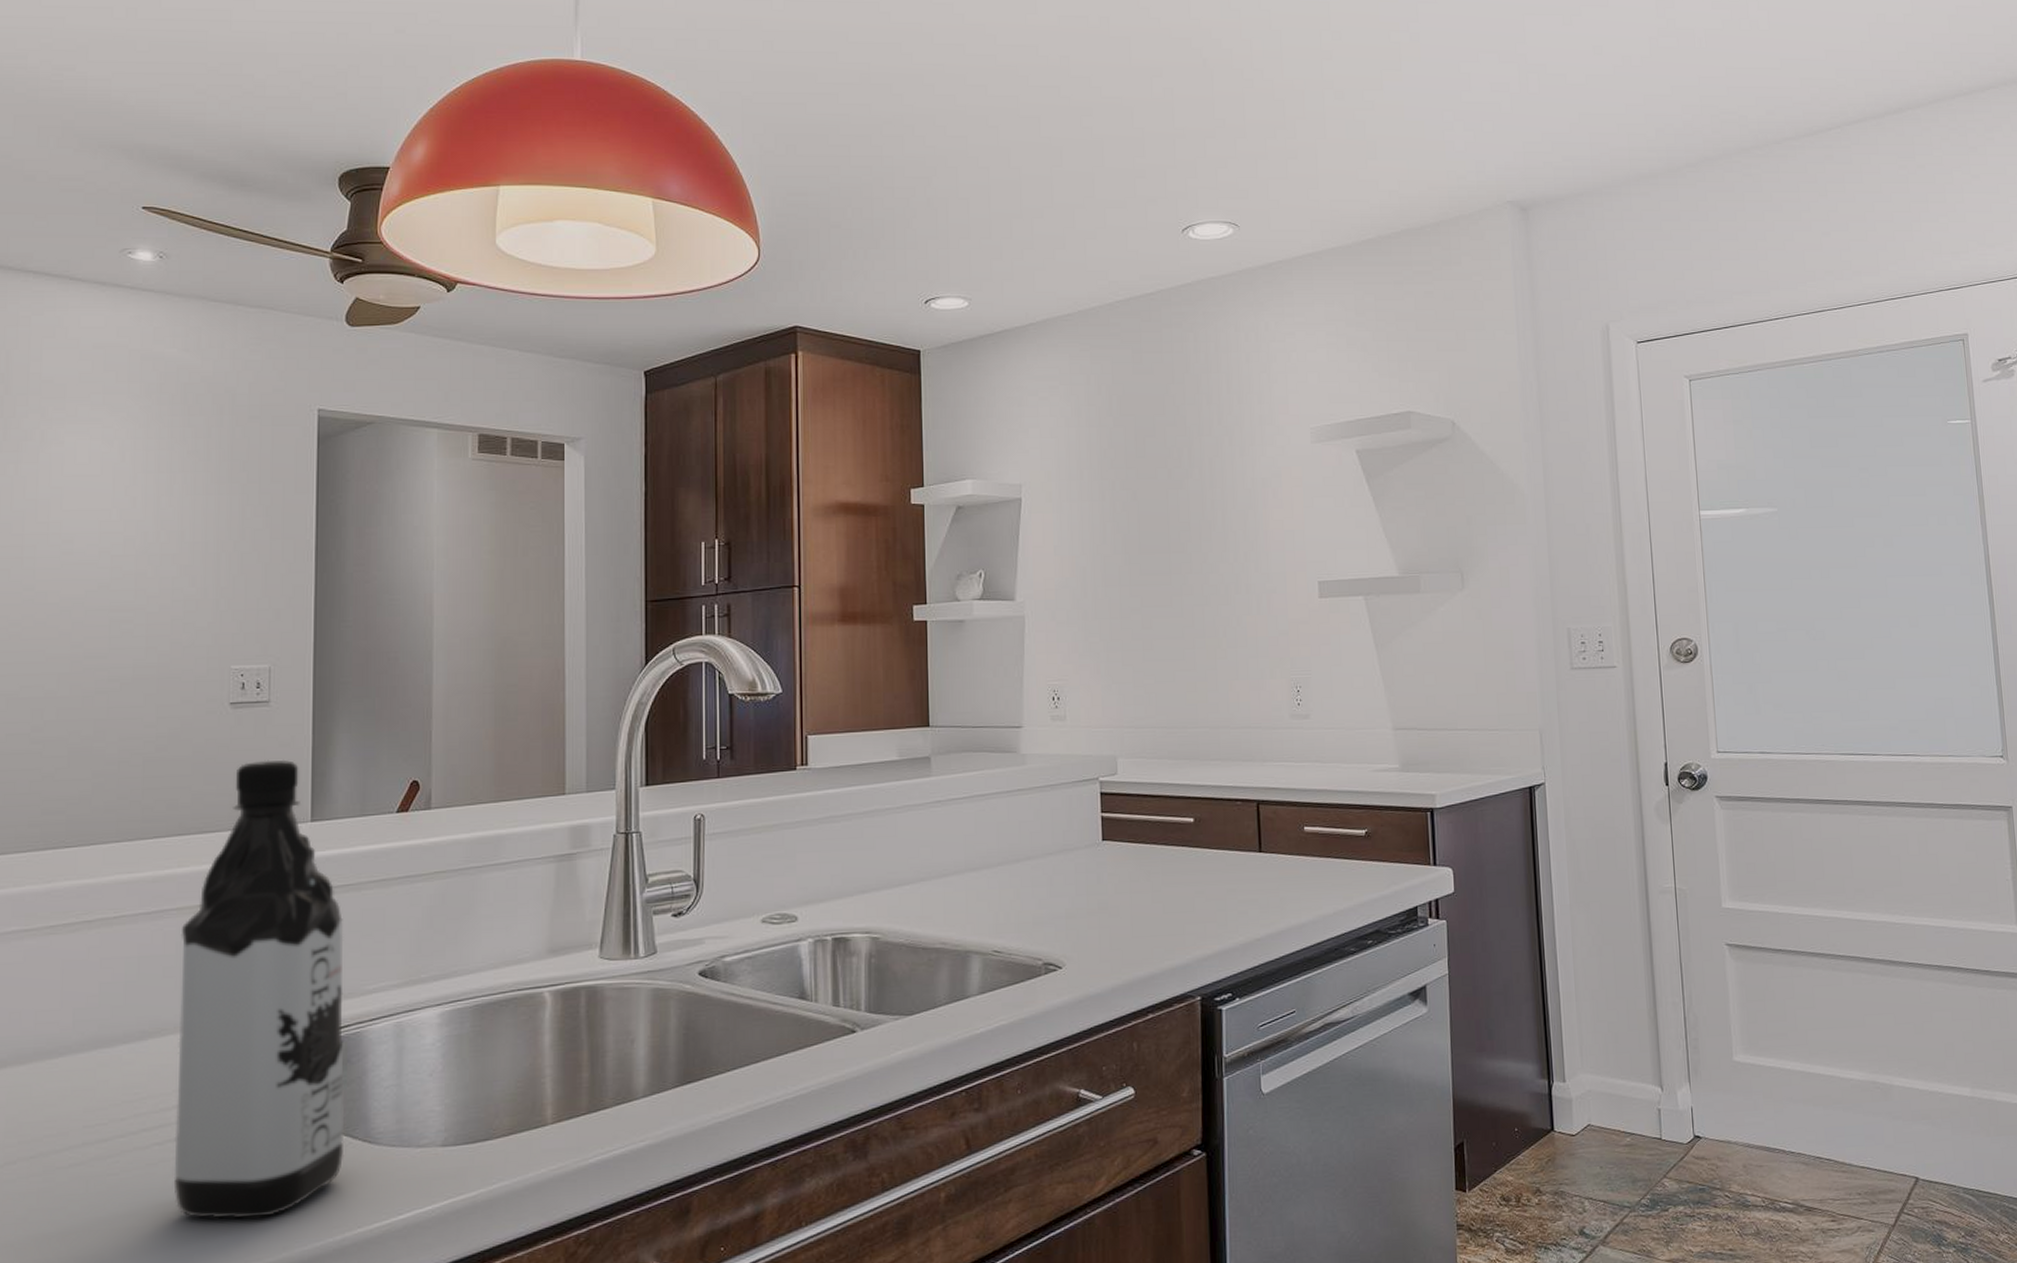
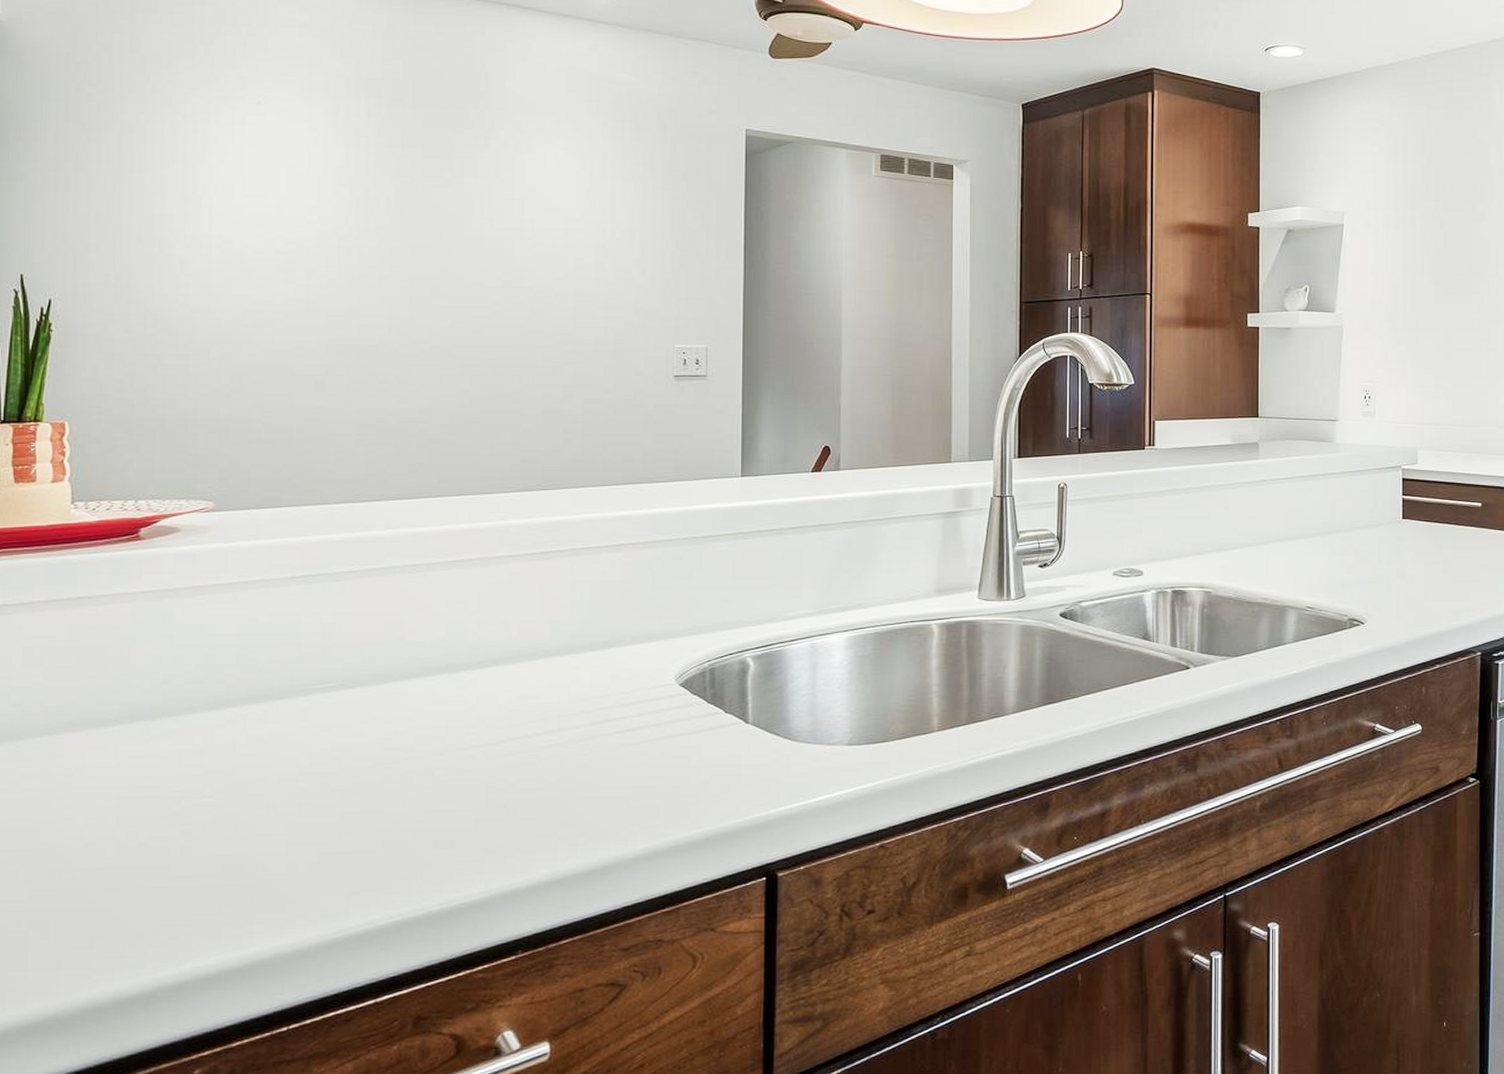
water bottle: present [173,759,345,1219] -> none [632,424,769,795]

